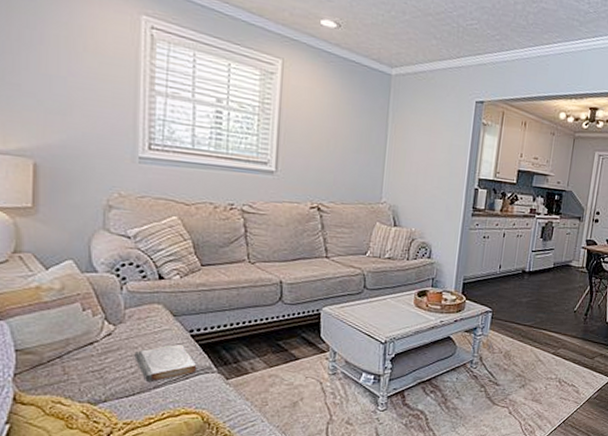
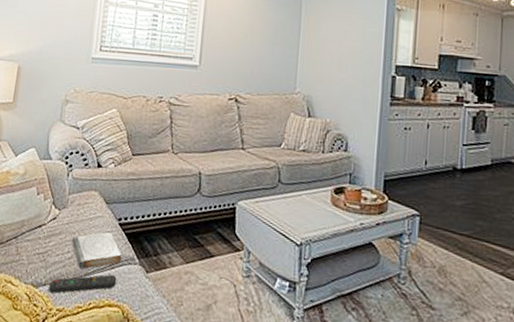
remote control: none [111,385,193,408] -> present [49,274,117,294]

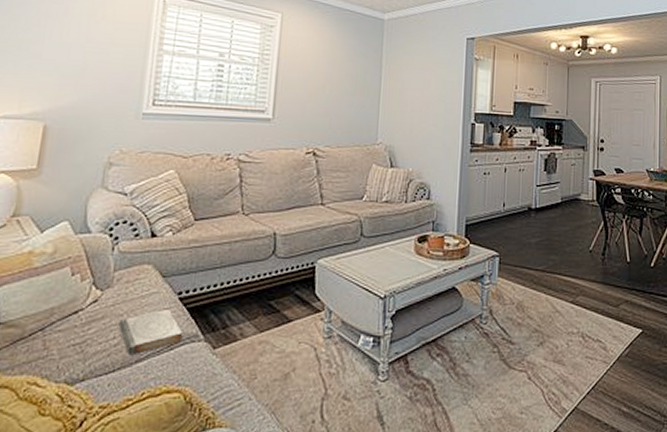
remote control: present [49,274,117,294] -> none [88,357,177,388]

